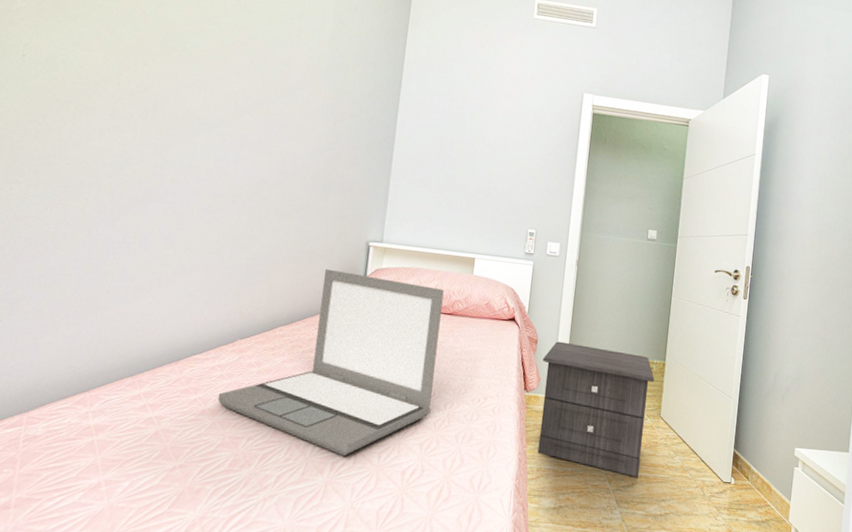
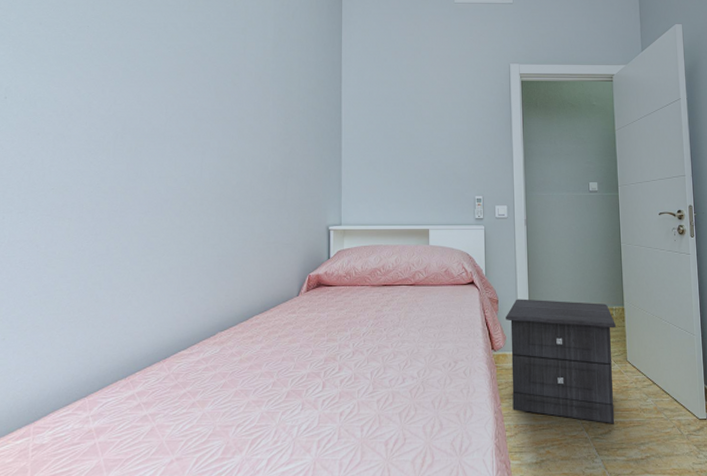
laptop: present [217,268,444,457] -> none [205,256,405,433]

